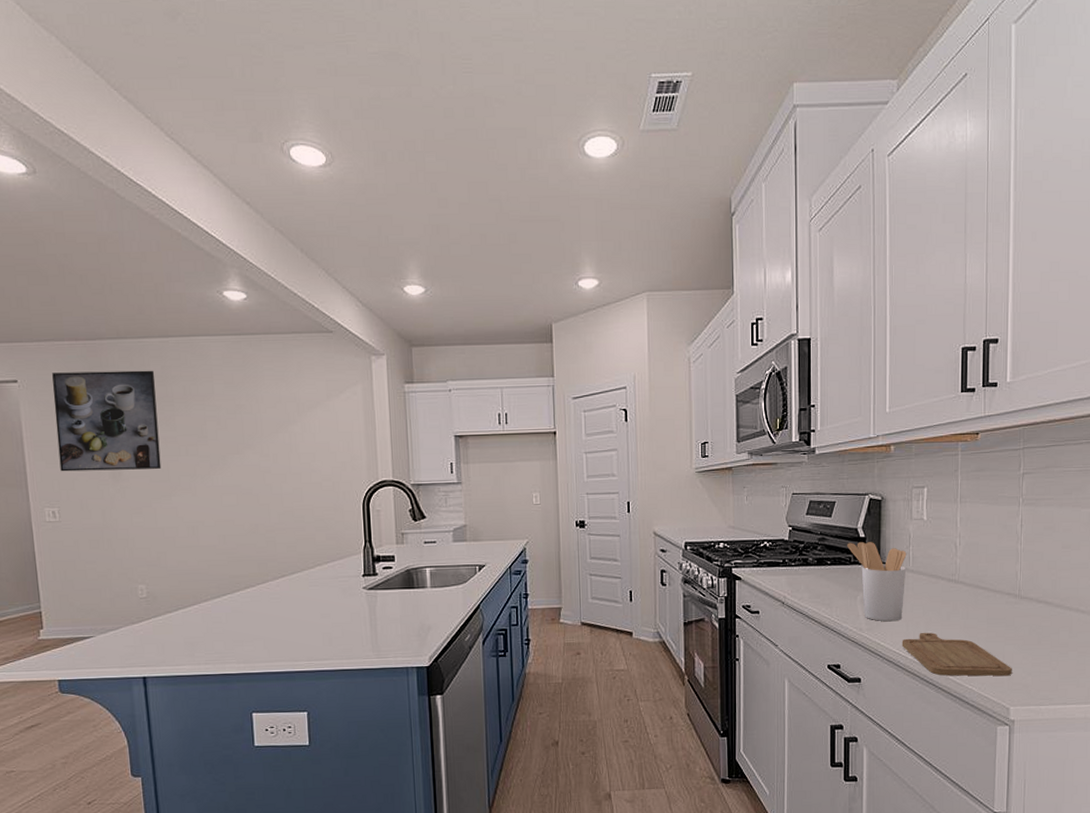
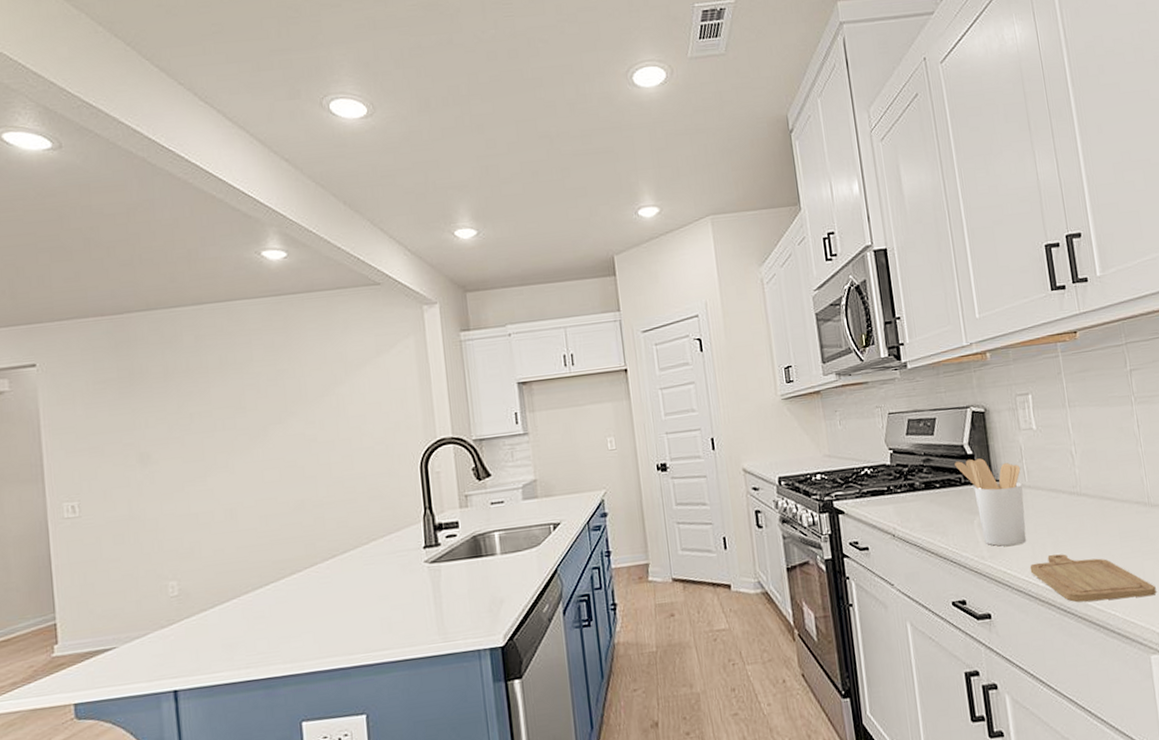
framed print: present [52,370,162,472] -> none [75,340,195,461]

